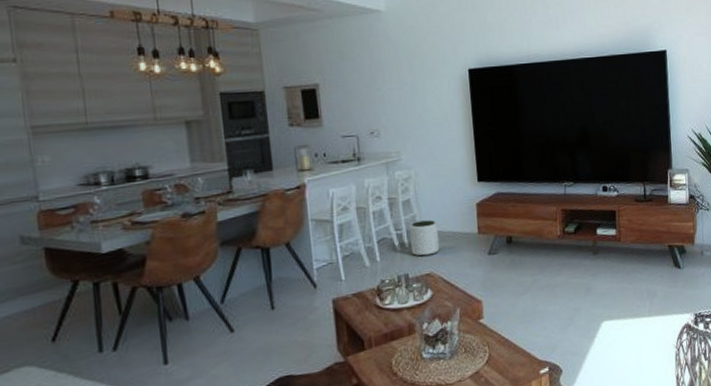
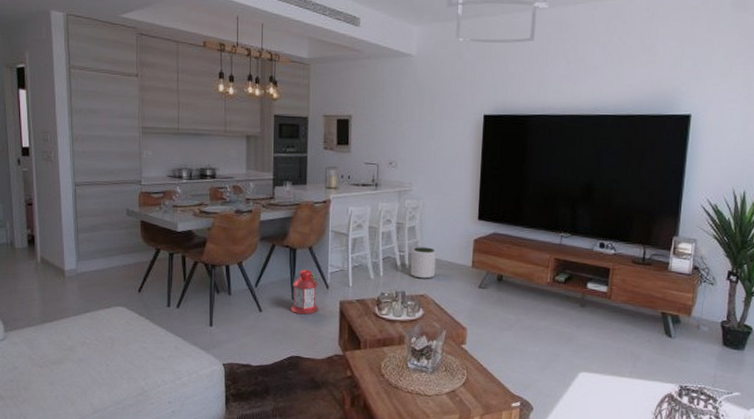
lantern: none [270,270,307,325] -> present [291,269,318,315]

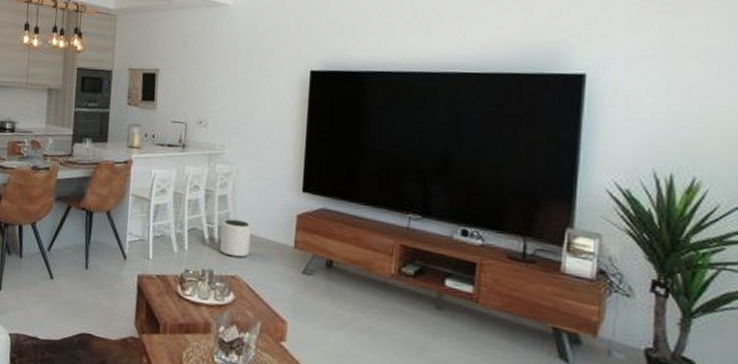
lantern: present [291,269,318,315] -> none [84,235,115,287]

